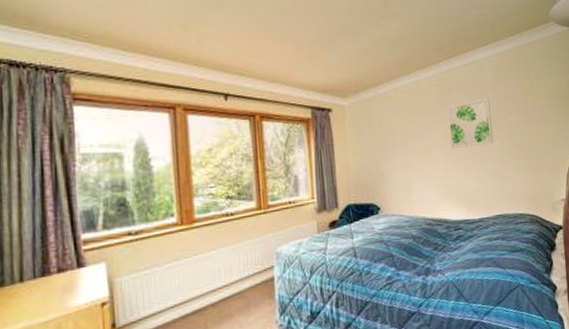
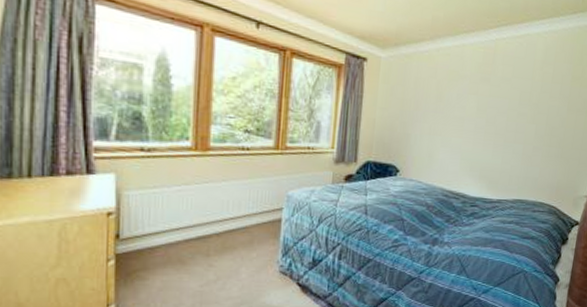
wall art: present [447,98,494,148] -> none [483,76,535,126]

